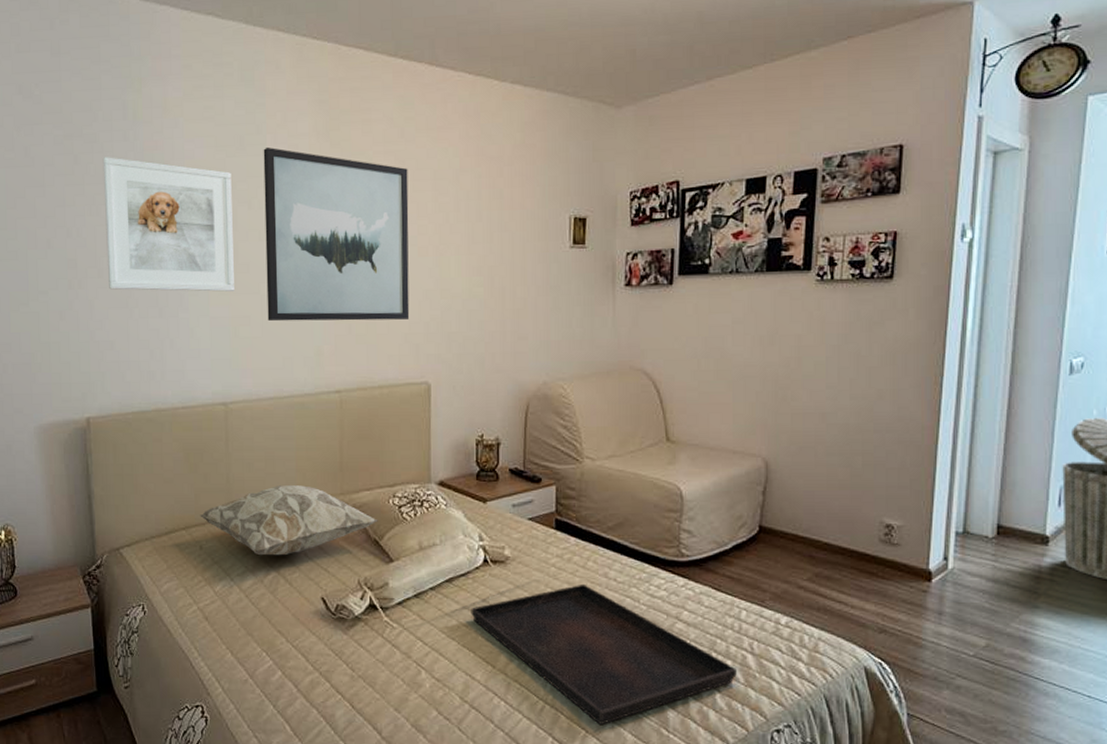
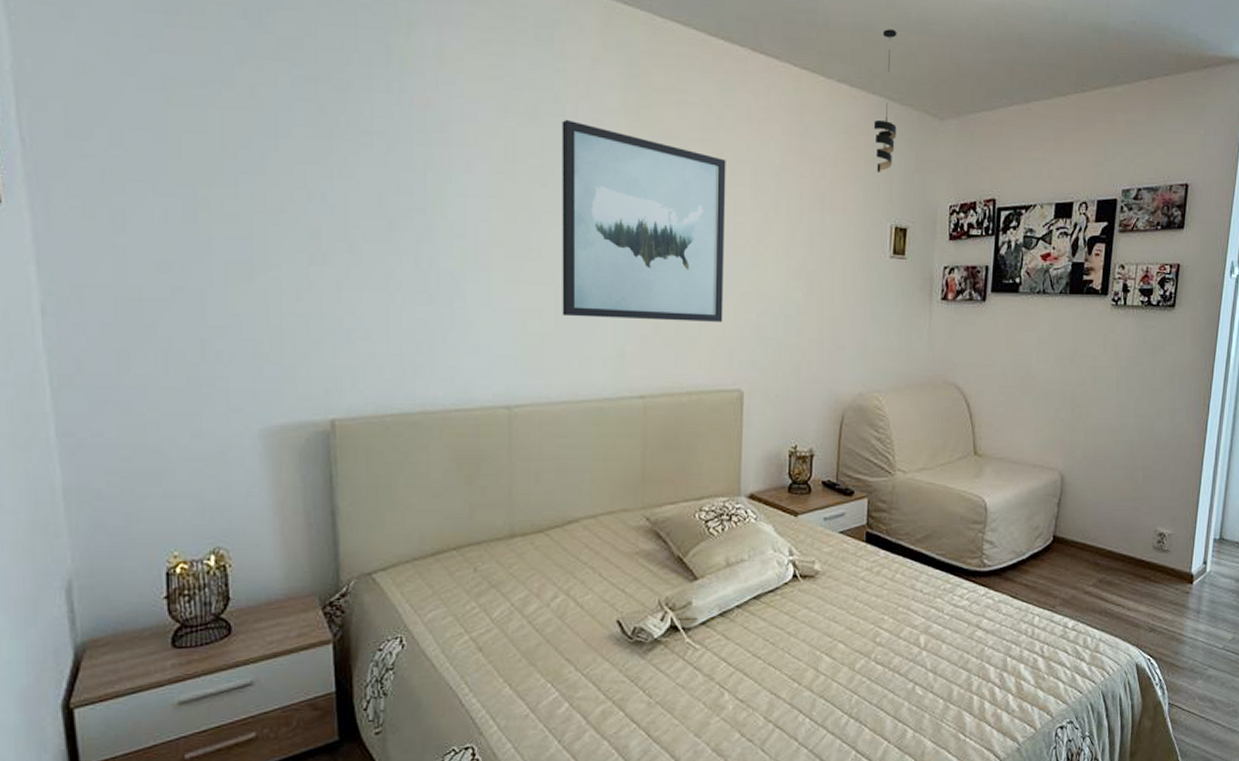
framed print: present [102,157,234,292] -> none [358,109,523,280]
decorative pillow: present [200,485,378,556] -> none [475,499,683,577]
serving tray: present [471,583,738,724] -> none [778,596,1029,734]
pendant light: none [548,26,572,166] -> present [873,29,897,172]

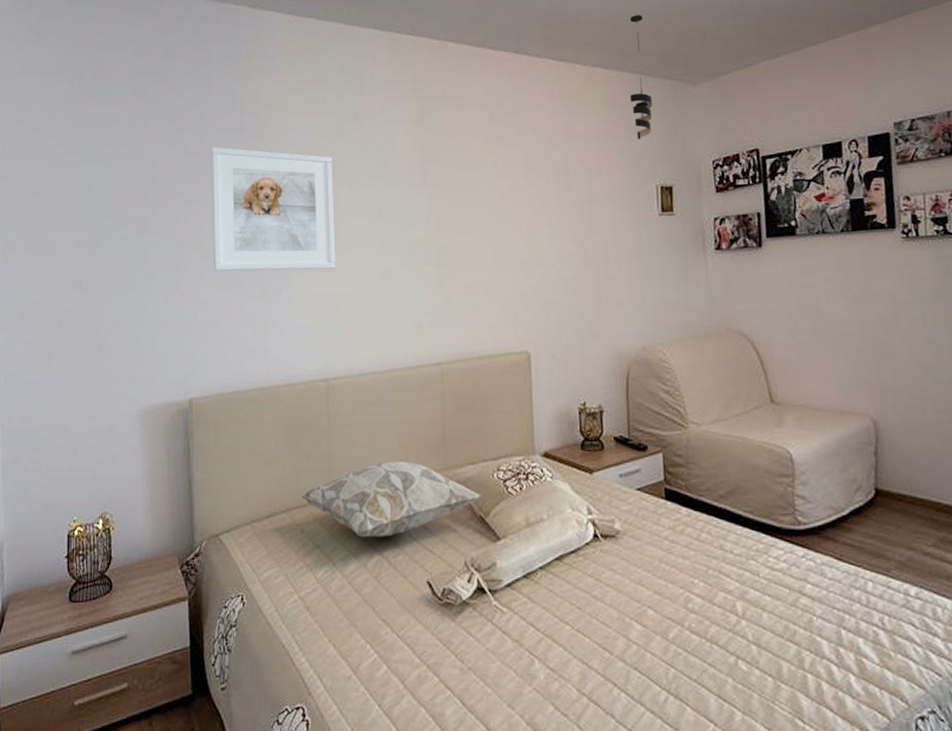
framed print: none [358,109,523,280] -> present [211,147,335,271]
decorative pillow: none [475,499,683,577] -> present [301,461,483,538]
wall art: present [562,119,726,322] -> none [362,132,507,297]

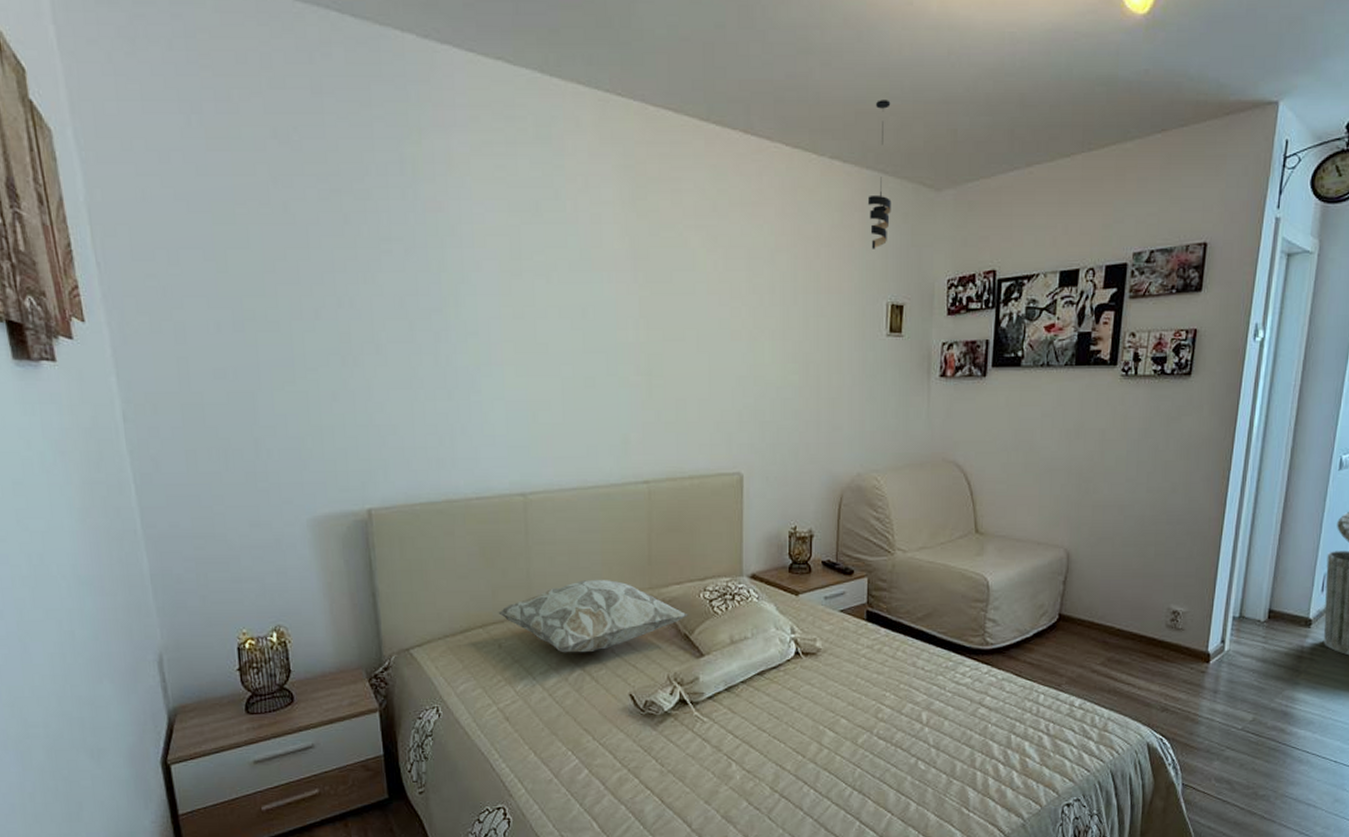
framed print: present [211,147,335,271] -> none [377,217,532,373]

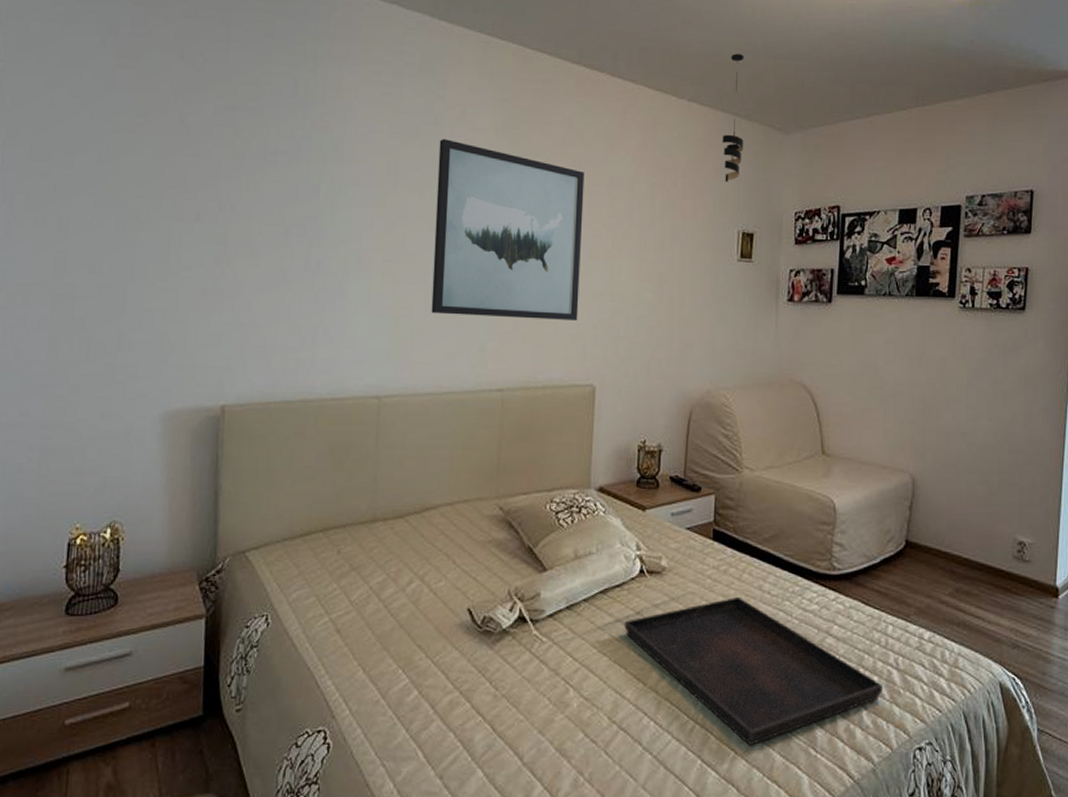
decorative pillow: present [498,580,688,653] -> none [340,486,534,563]
wall art: none [562,214,722,407] -> present [431,138,585,320]
serving tray: none [782,673,1034,807] -> present [624,596,884,745]

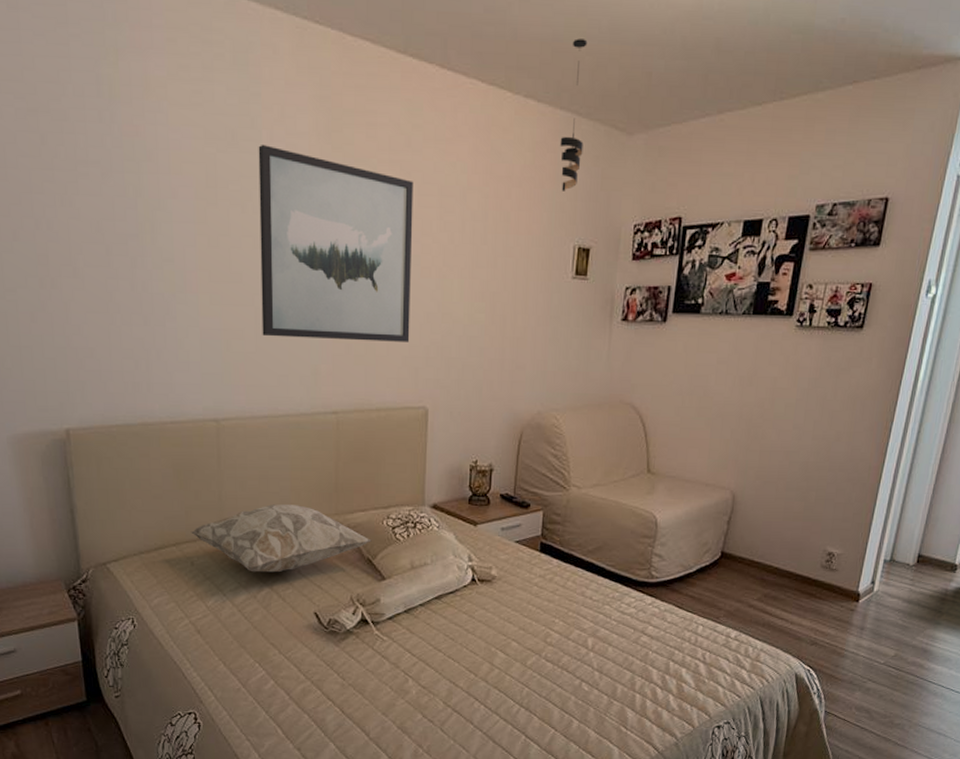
decorative pillow: none [340,486,534,563] -> present [191,504,372,573]
serving tray: present [624,596,884,745] -> none [457,601,691,724]

